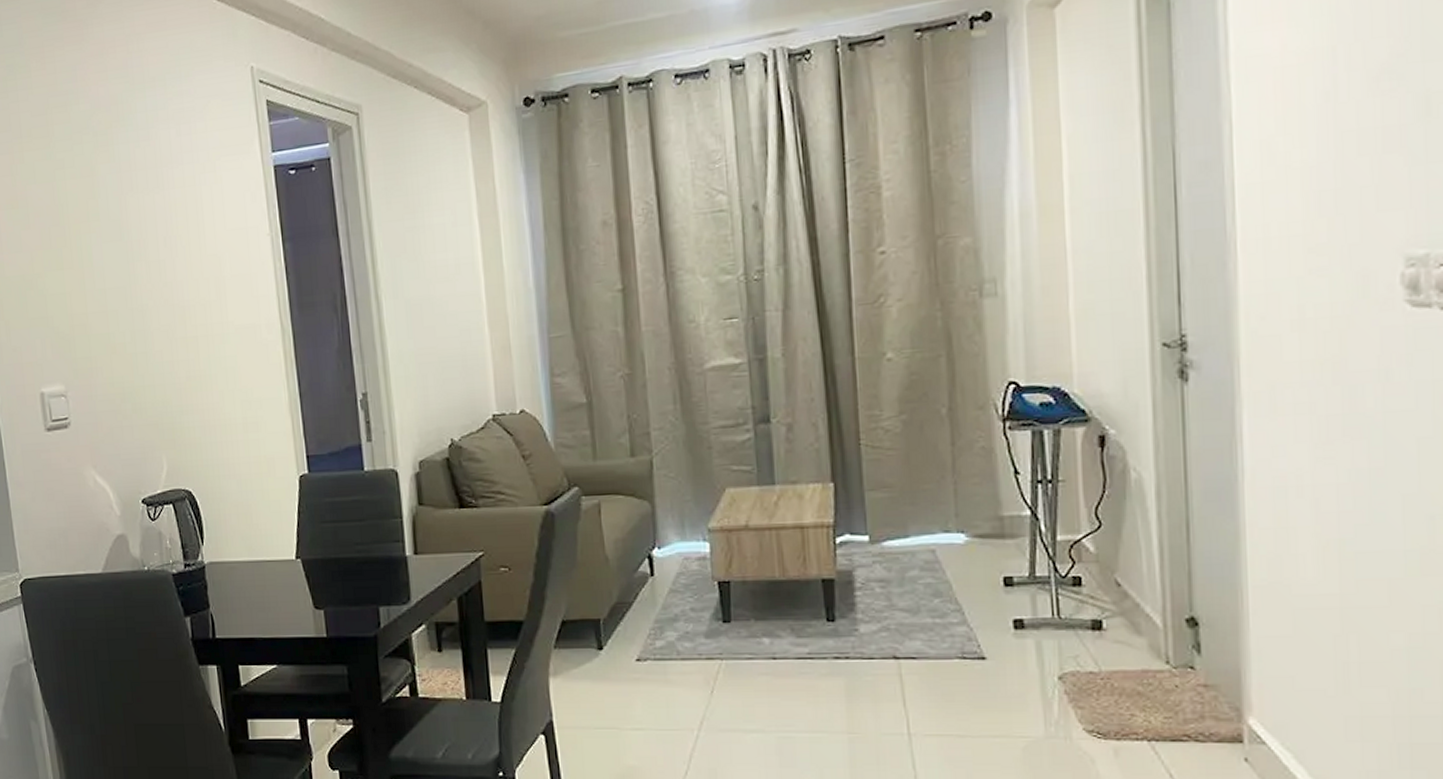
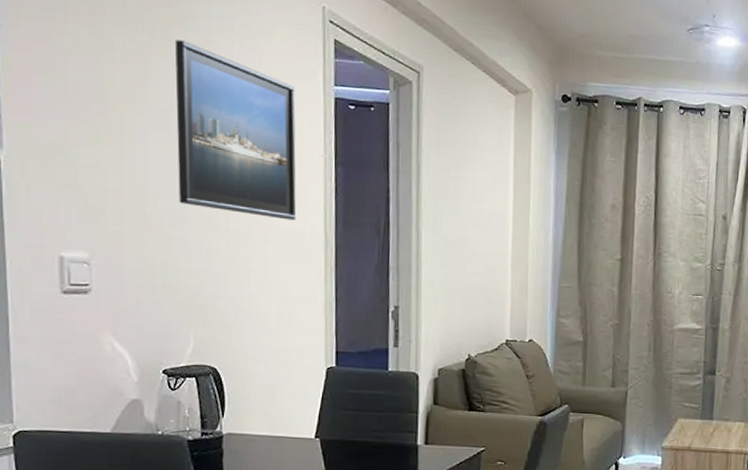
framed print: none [116,141,251,317] -> present [174,39,297,221]

